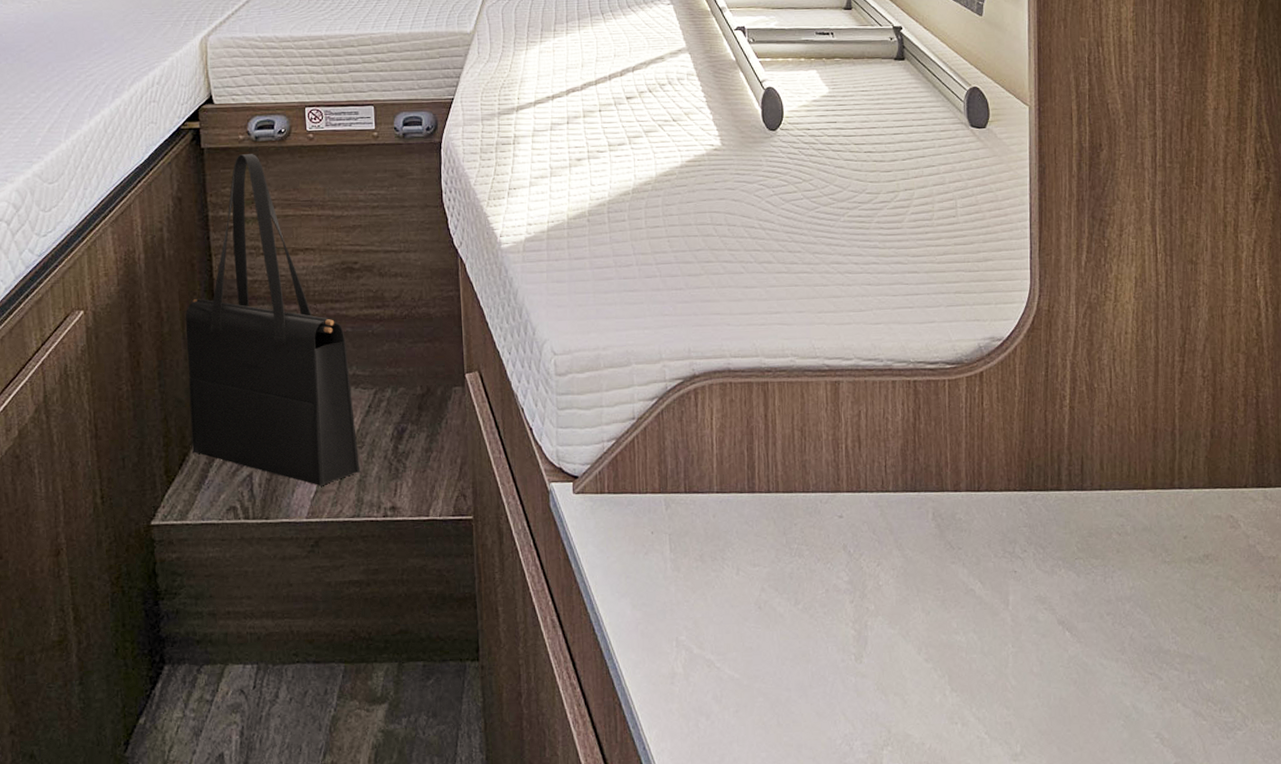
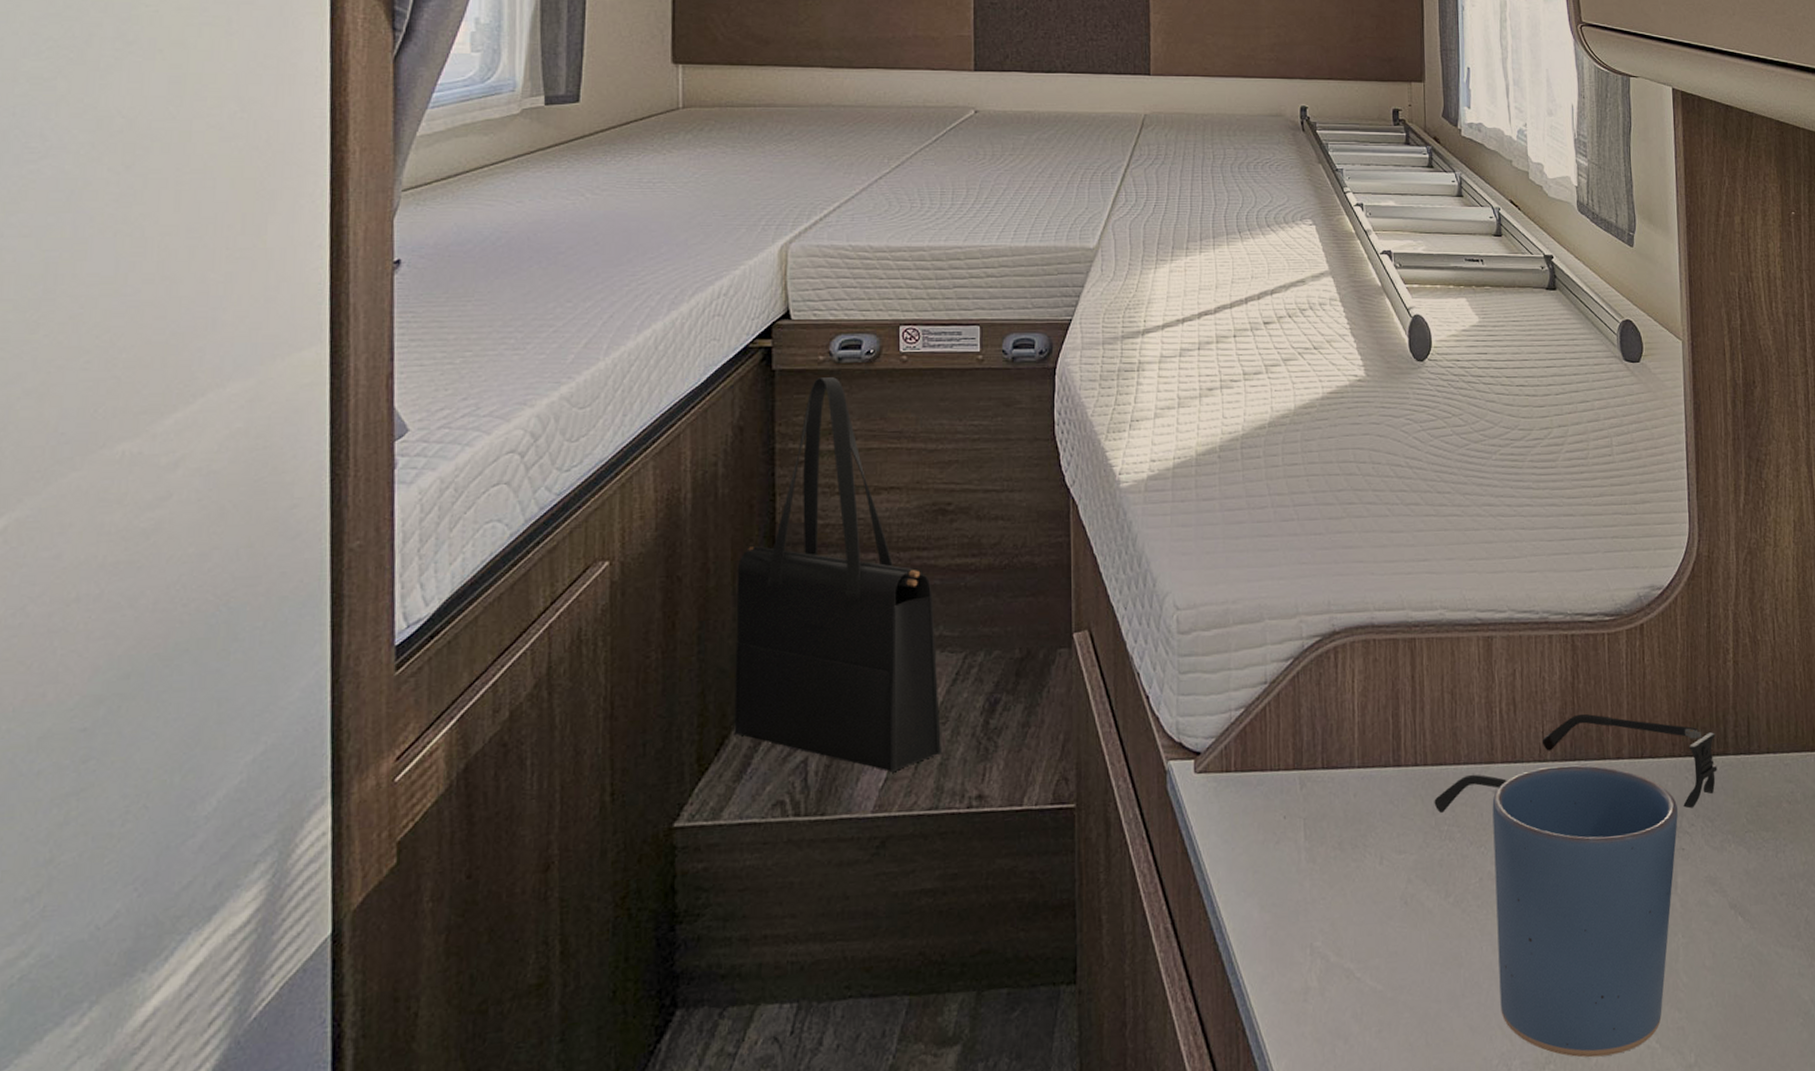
sunglasses: none [785,451,1050,537] -> present [1434,713,1717,813]
mug: none [838,495,1011,743] -> present [1492,765,1678,1058]

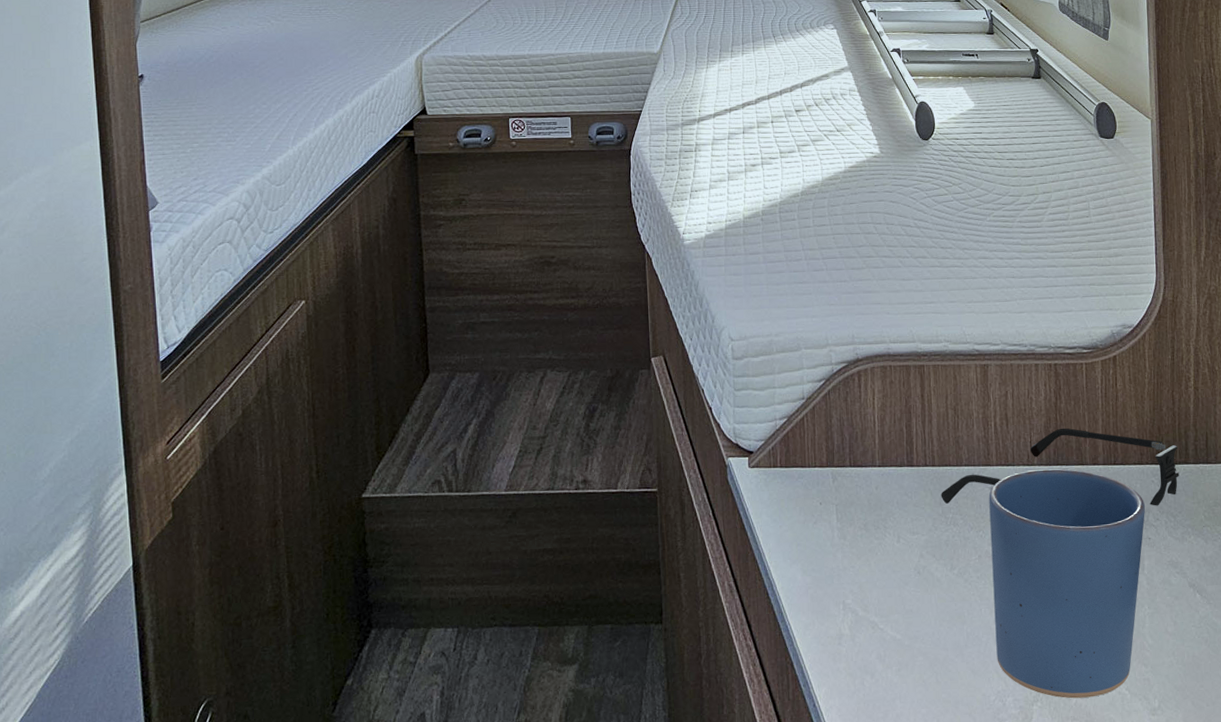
tote bag: present [734,377,943,773] -> none [397,159,555,462]

